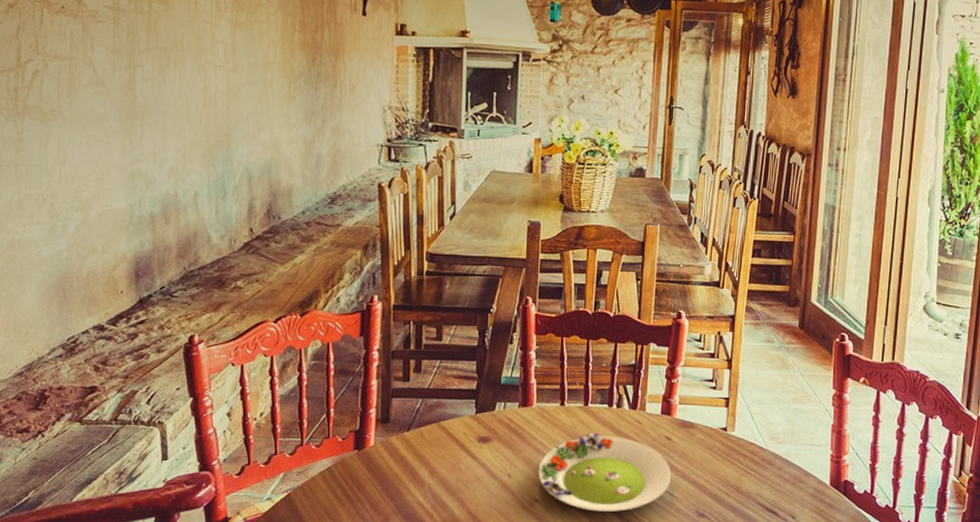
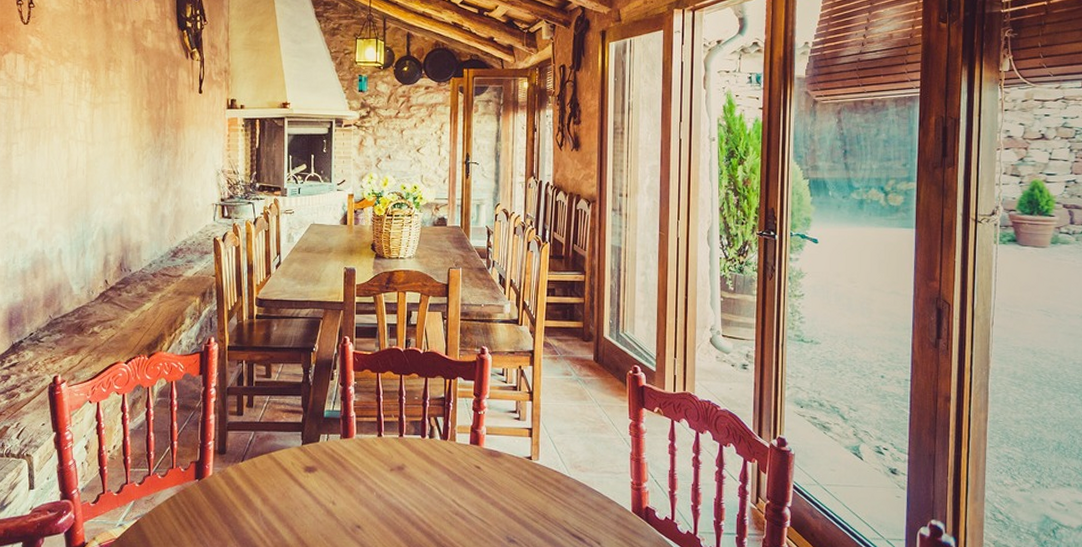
salad plate: present [538,432,672,512] -> none [359,462,483,538]

